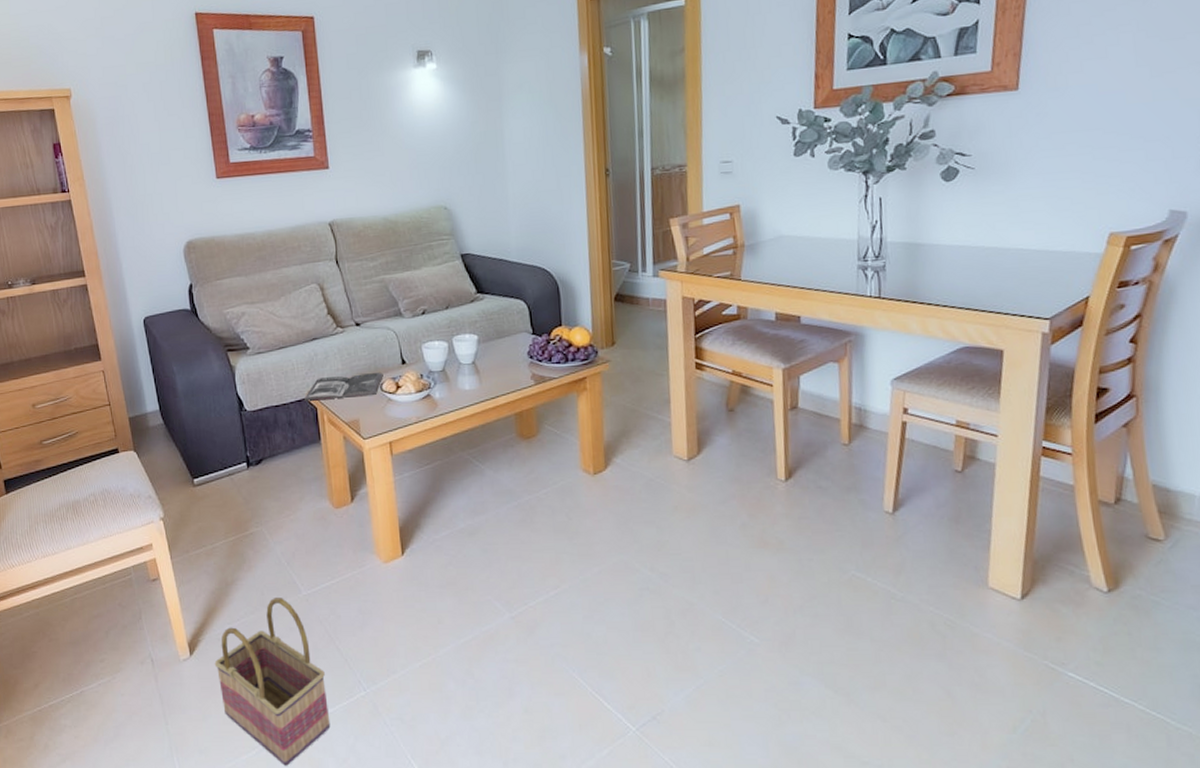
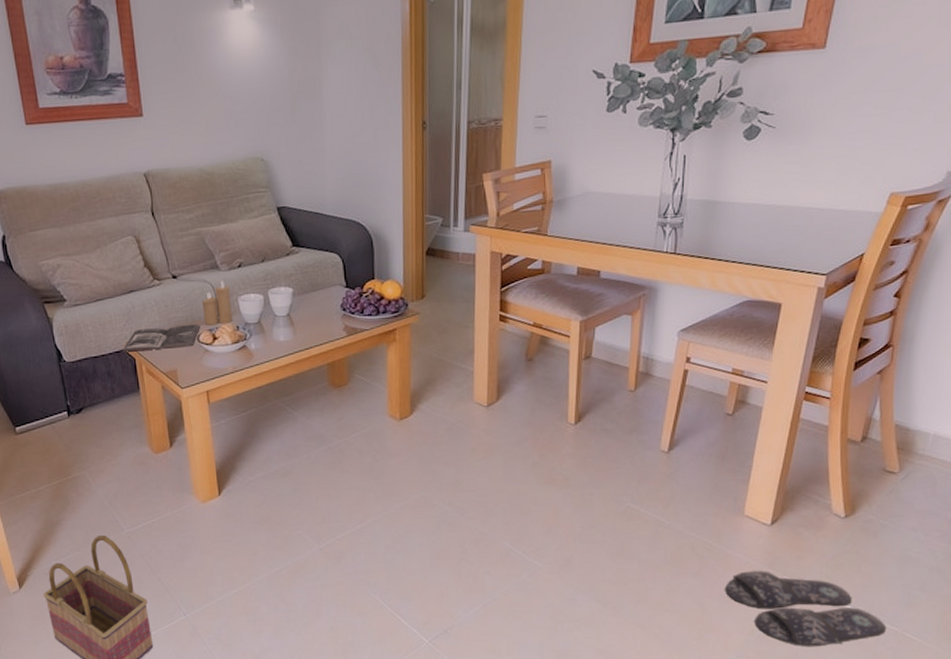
candle: none [385,328,416,374] -> present [202,281,233,325]
slippers: none [976,654,1178,750] -> present [725,571,887,647]

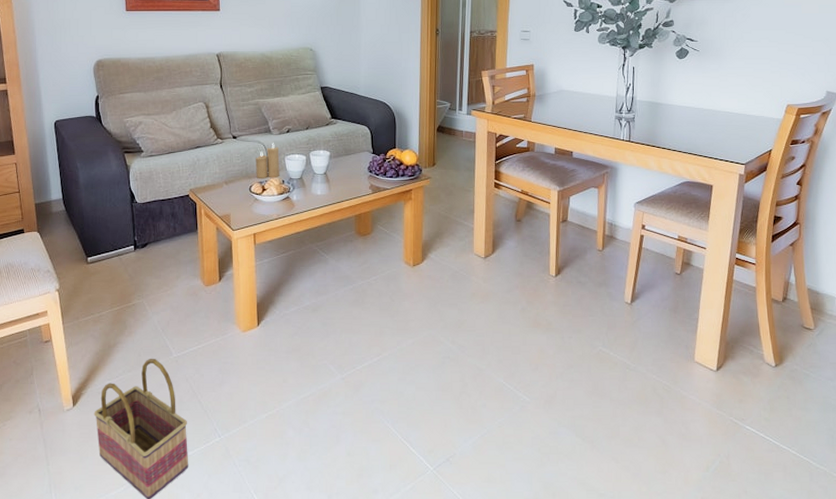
magazine: present [122,324,200,352] -> none [186,177,252,197]
slippers: present [725,571,887,647] -> none [683,412,818,484]

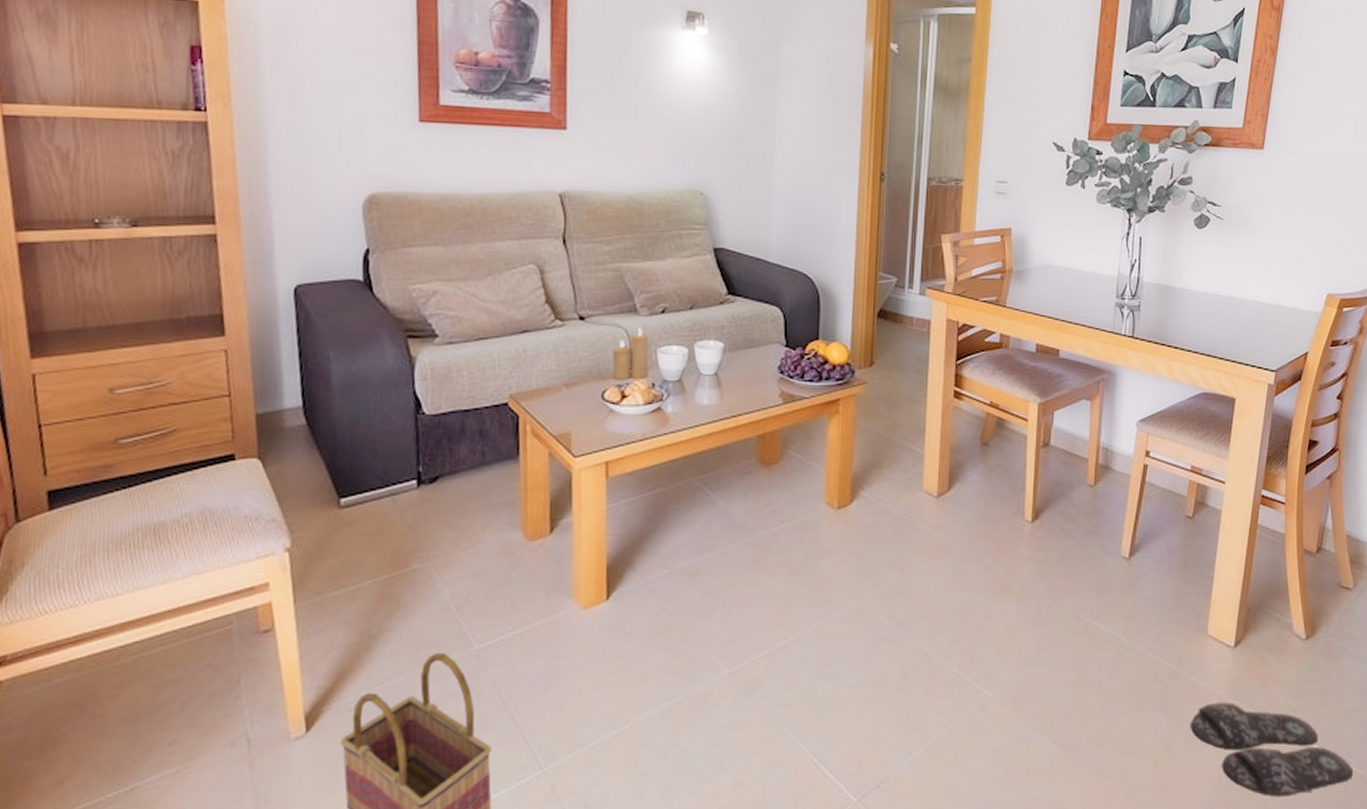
slippers: none [683,412,818,484] -> present [1191,702,1354,797]

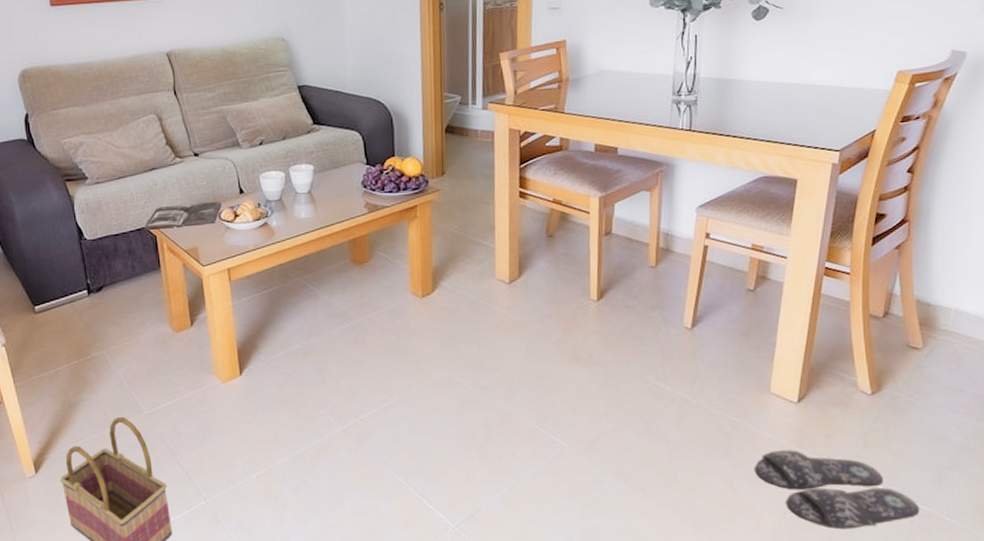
magazine: none [502,378,607,407] -> present [143,202,222,230]
candle: present [612,327,649,380] -> none [224,158,254,203]

